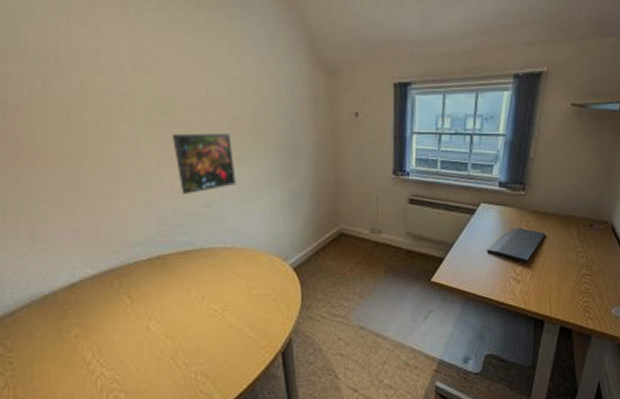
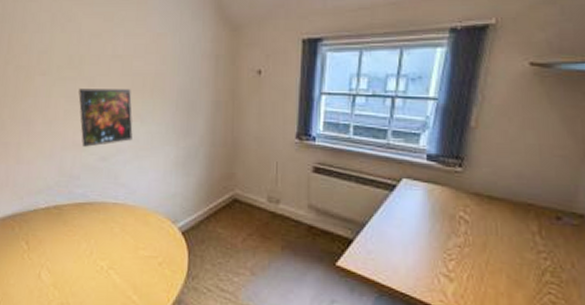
computer keyboard: present [486,227,546,262] -> none [408,212,491,257]

